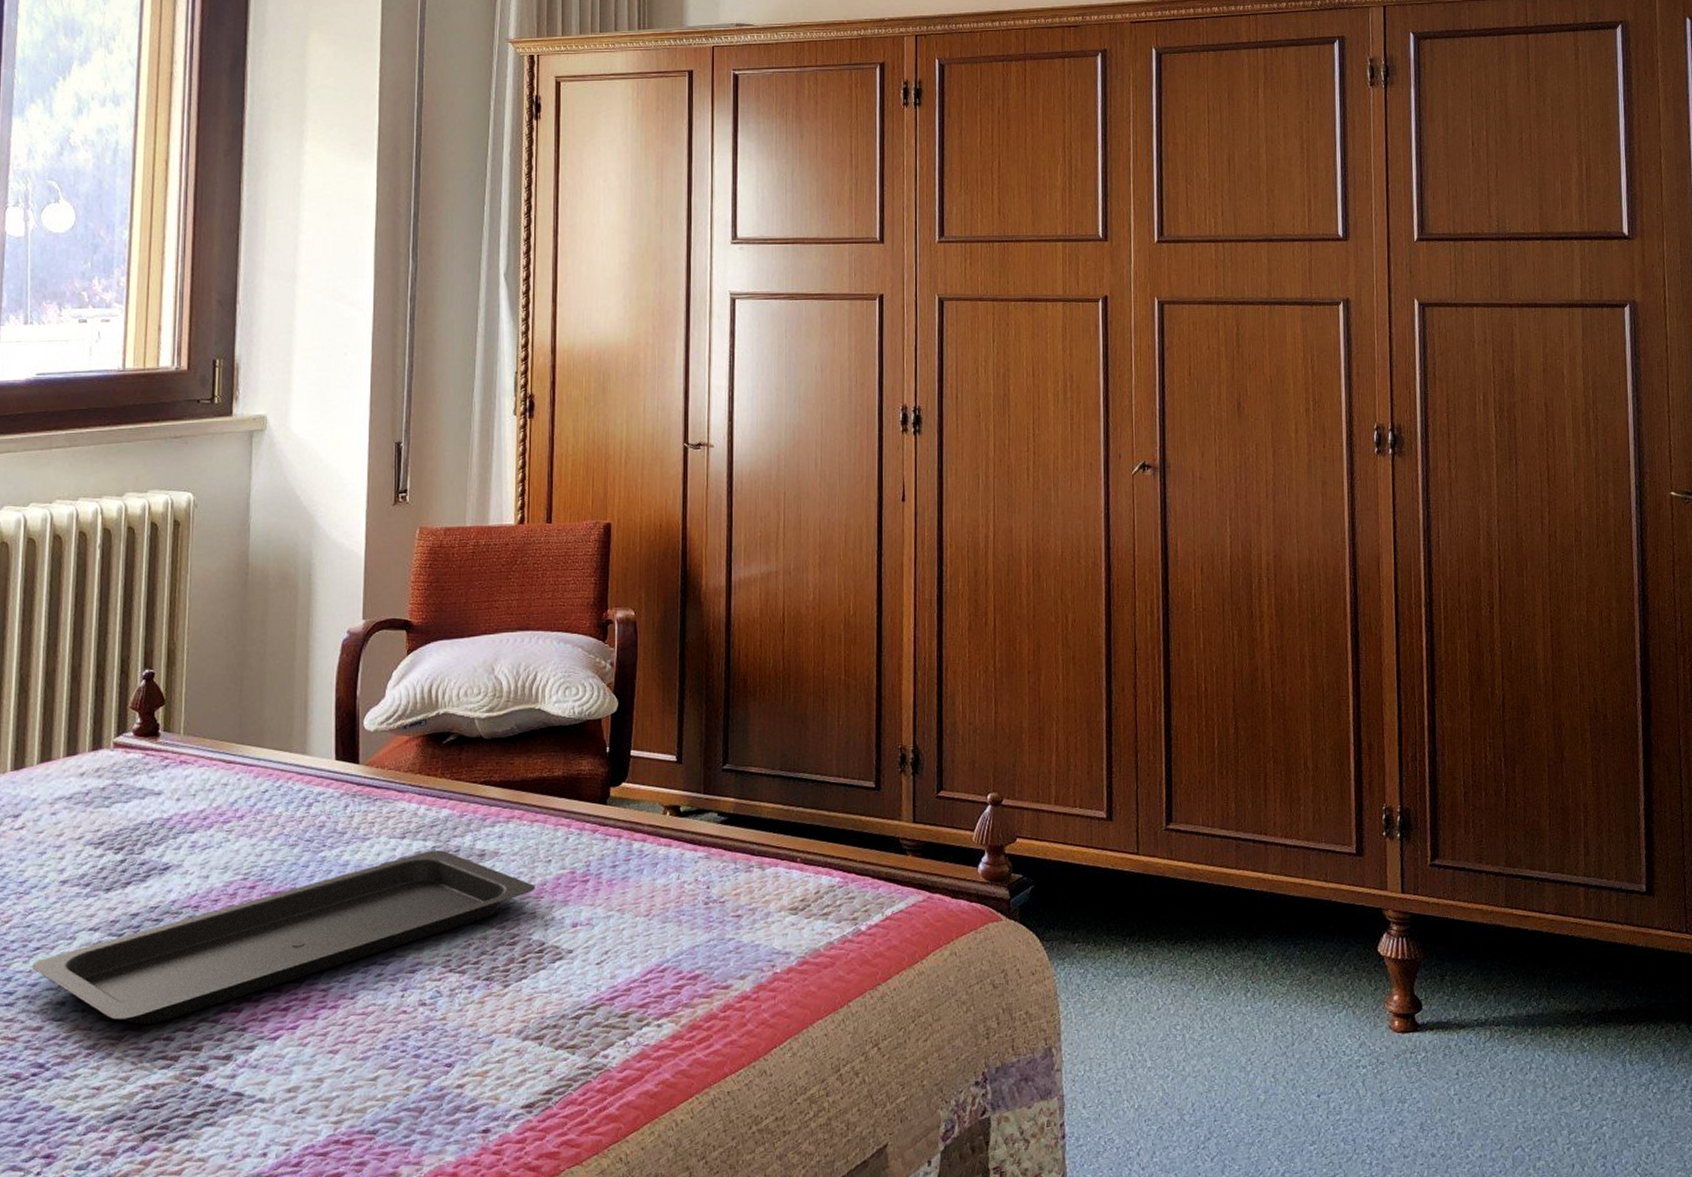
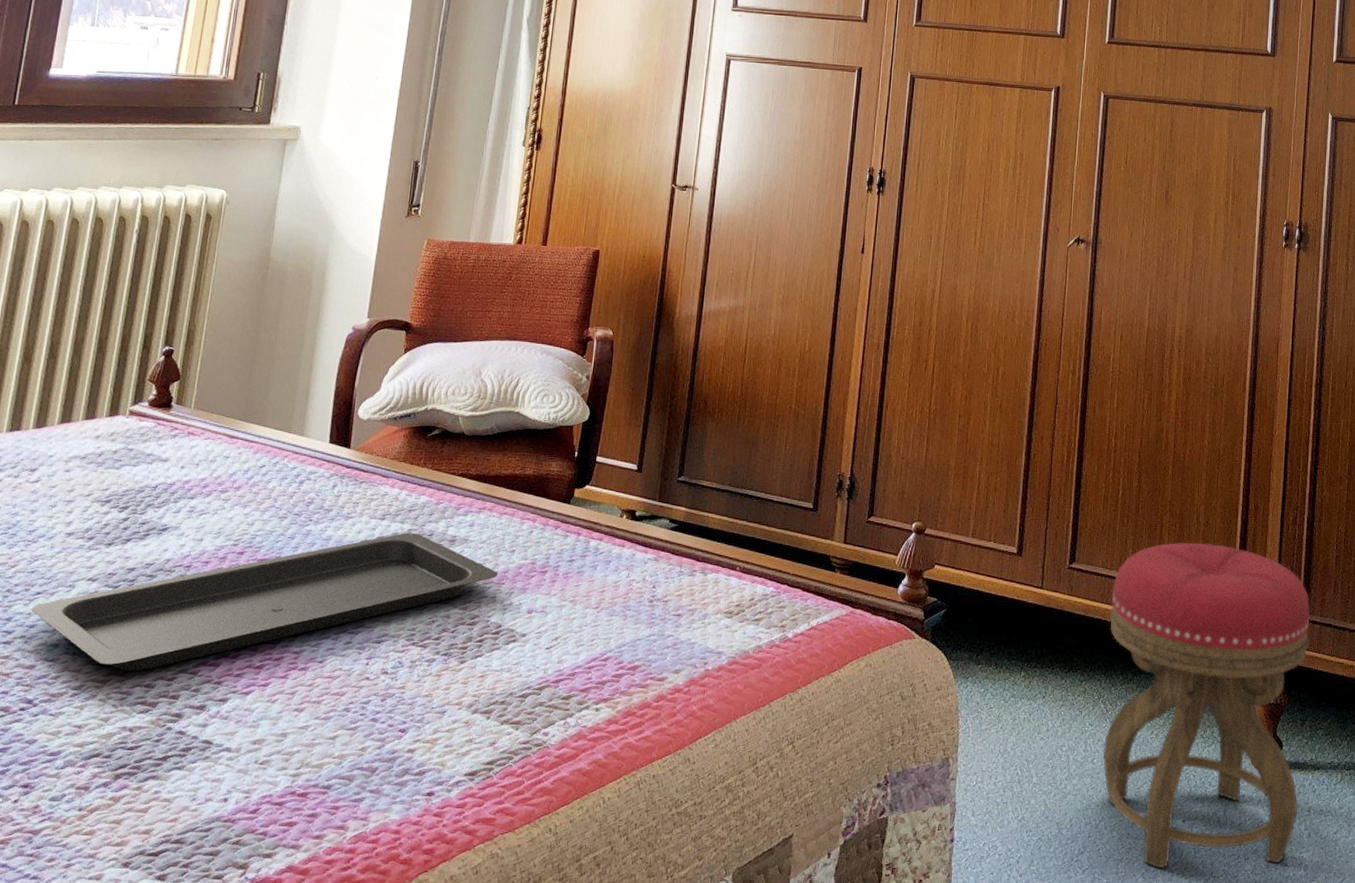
stool: none [1216,789,1445,1150] -> present [1102,542,1311,869]

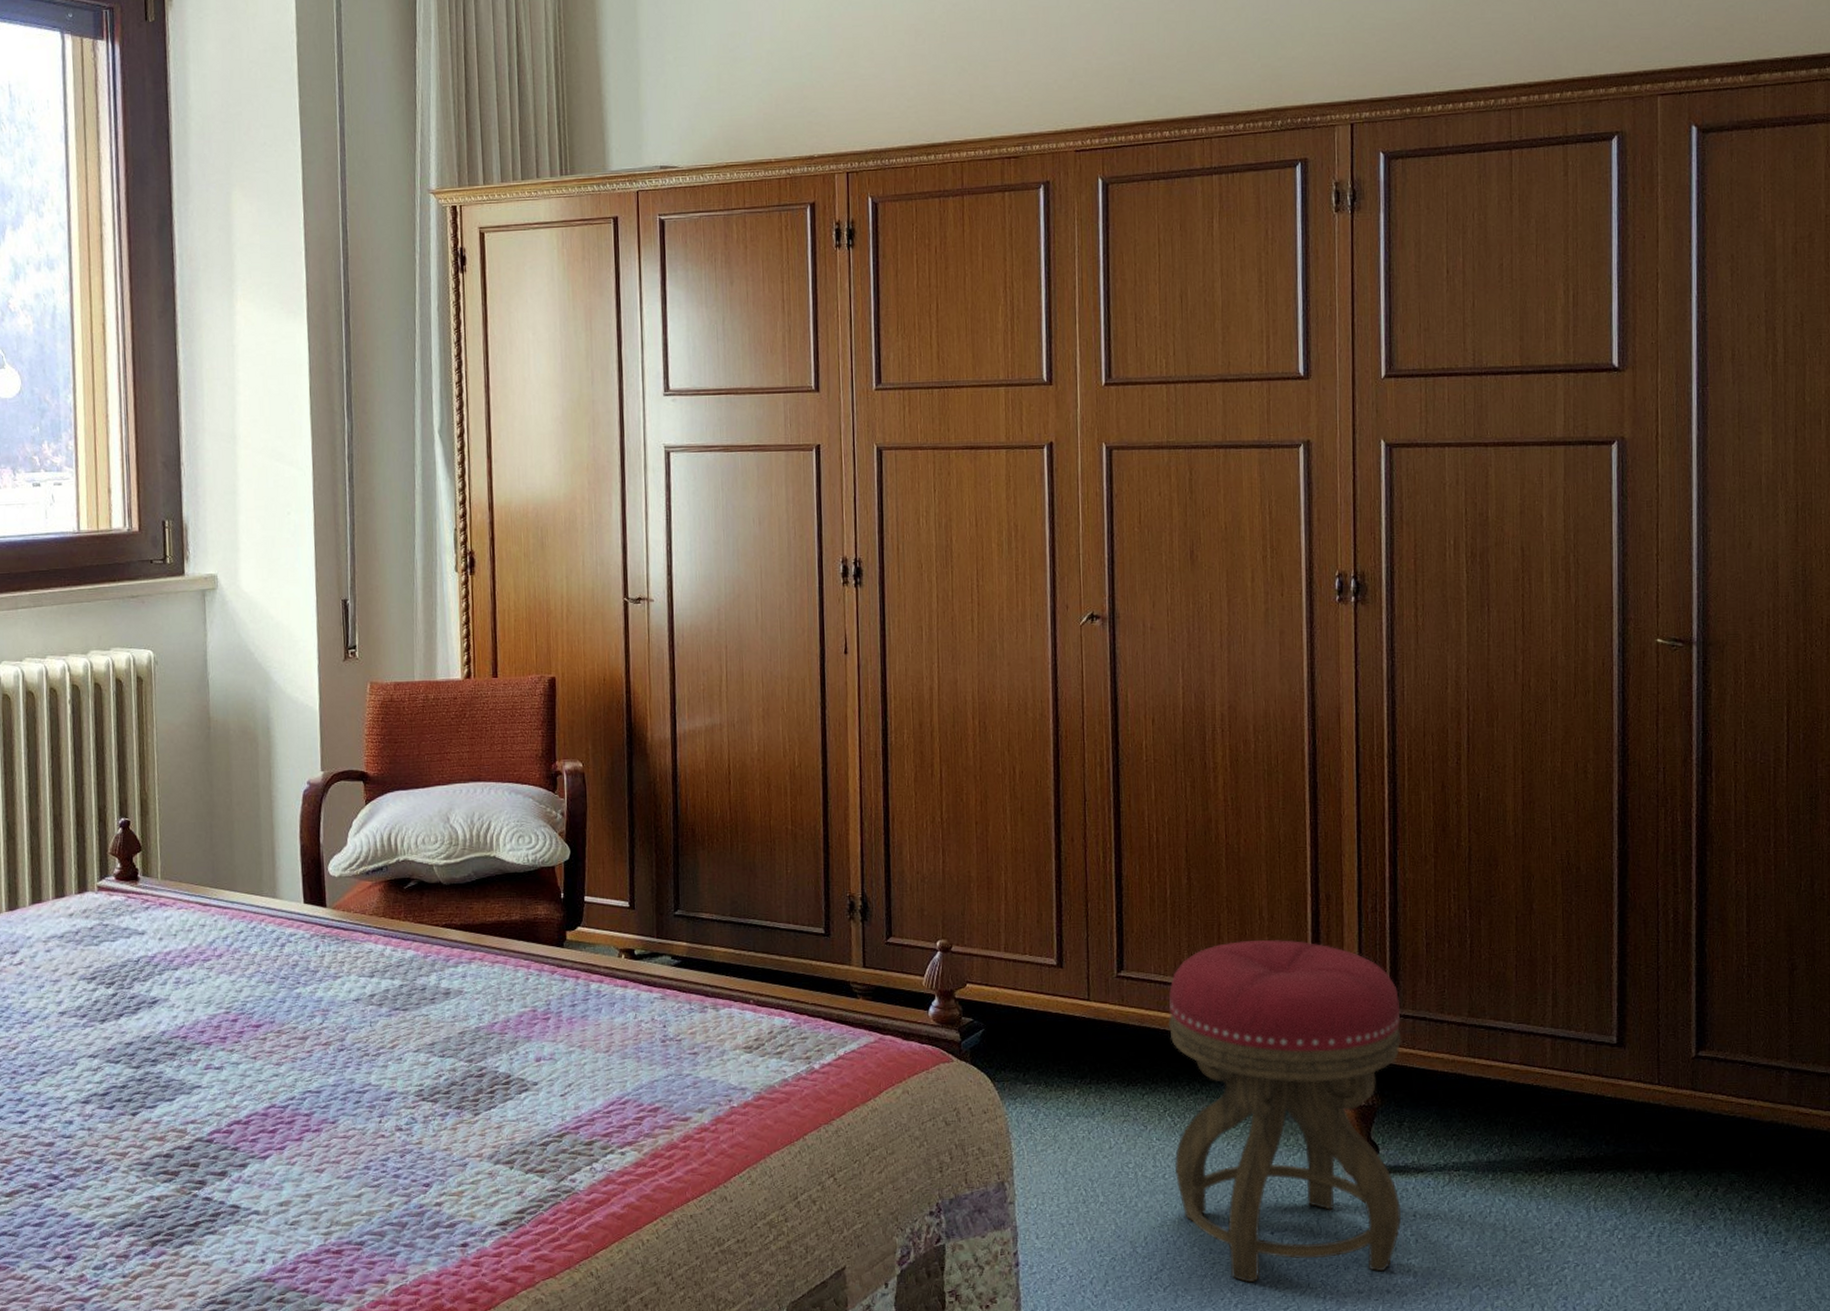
serving tray: present [31,533,498,671] -> none [40,988,499,1142]

